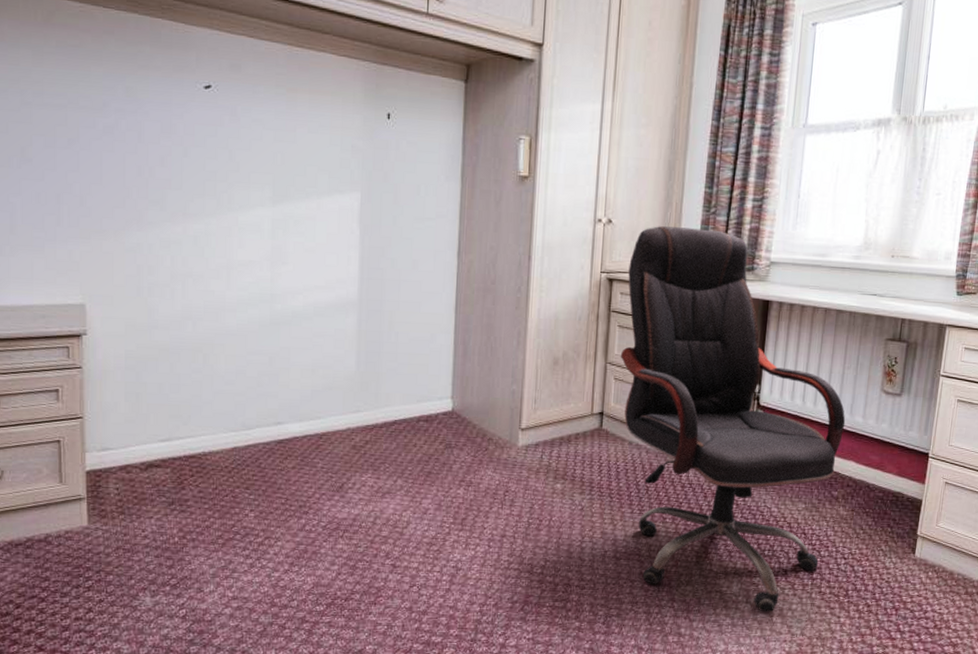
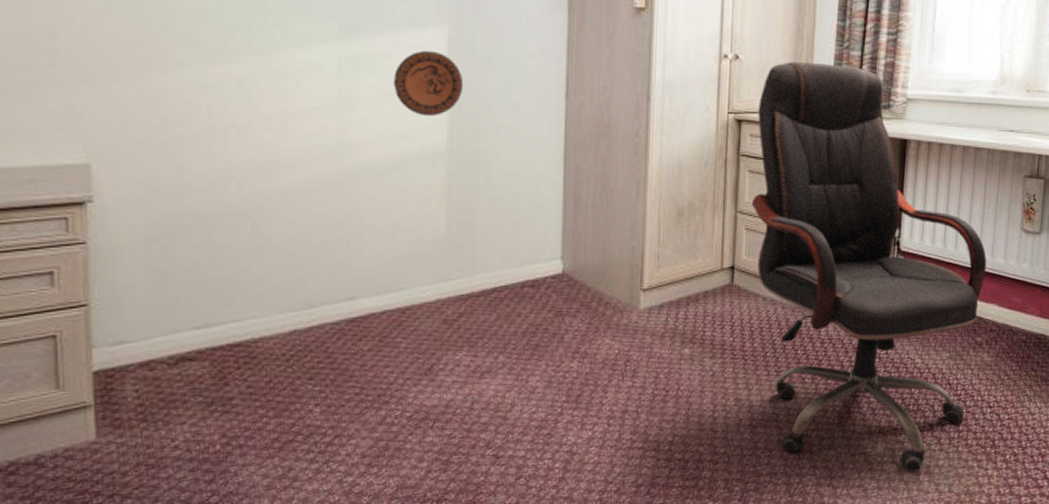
decorative plate: none [315,213,373,271] -> present [393,50,464,117]

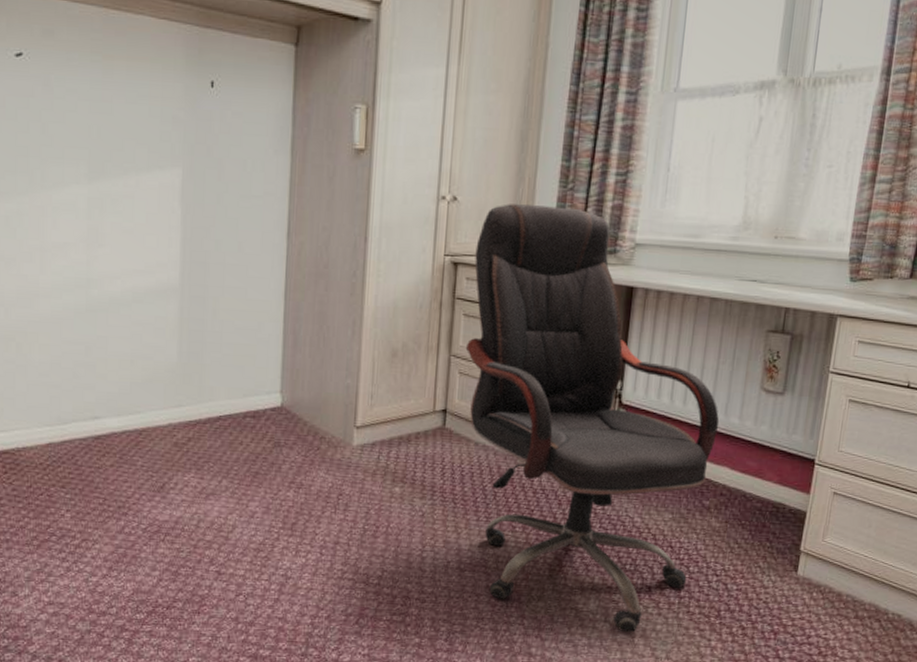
decorative plate: present [393,50,464,117] -> none [134,191,195,254]

